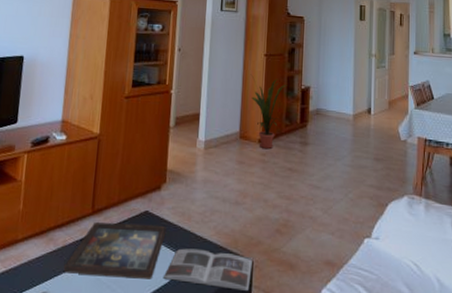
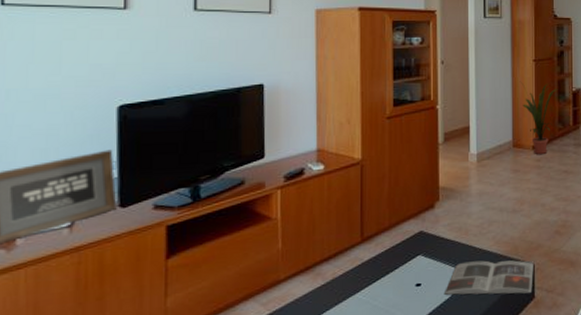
decorative tray: present [63,221,166,279] -> none [335,243,443,306]

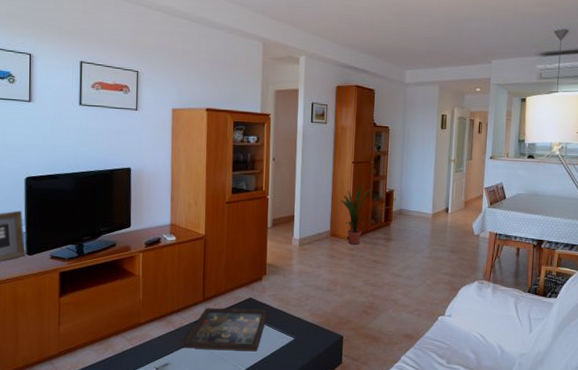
decorative tray: none [335,243,443,306] -> present [182,307,268,352]
magazine: present [445,260,534,295] -> none [267,327,342,359]

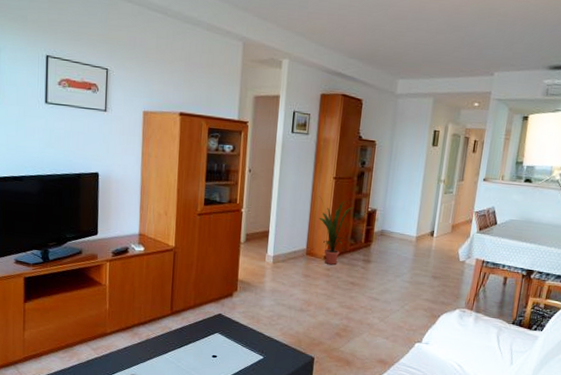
decorative tray: present [182,307,268,352] -> none [148,321,238,368]

